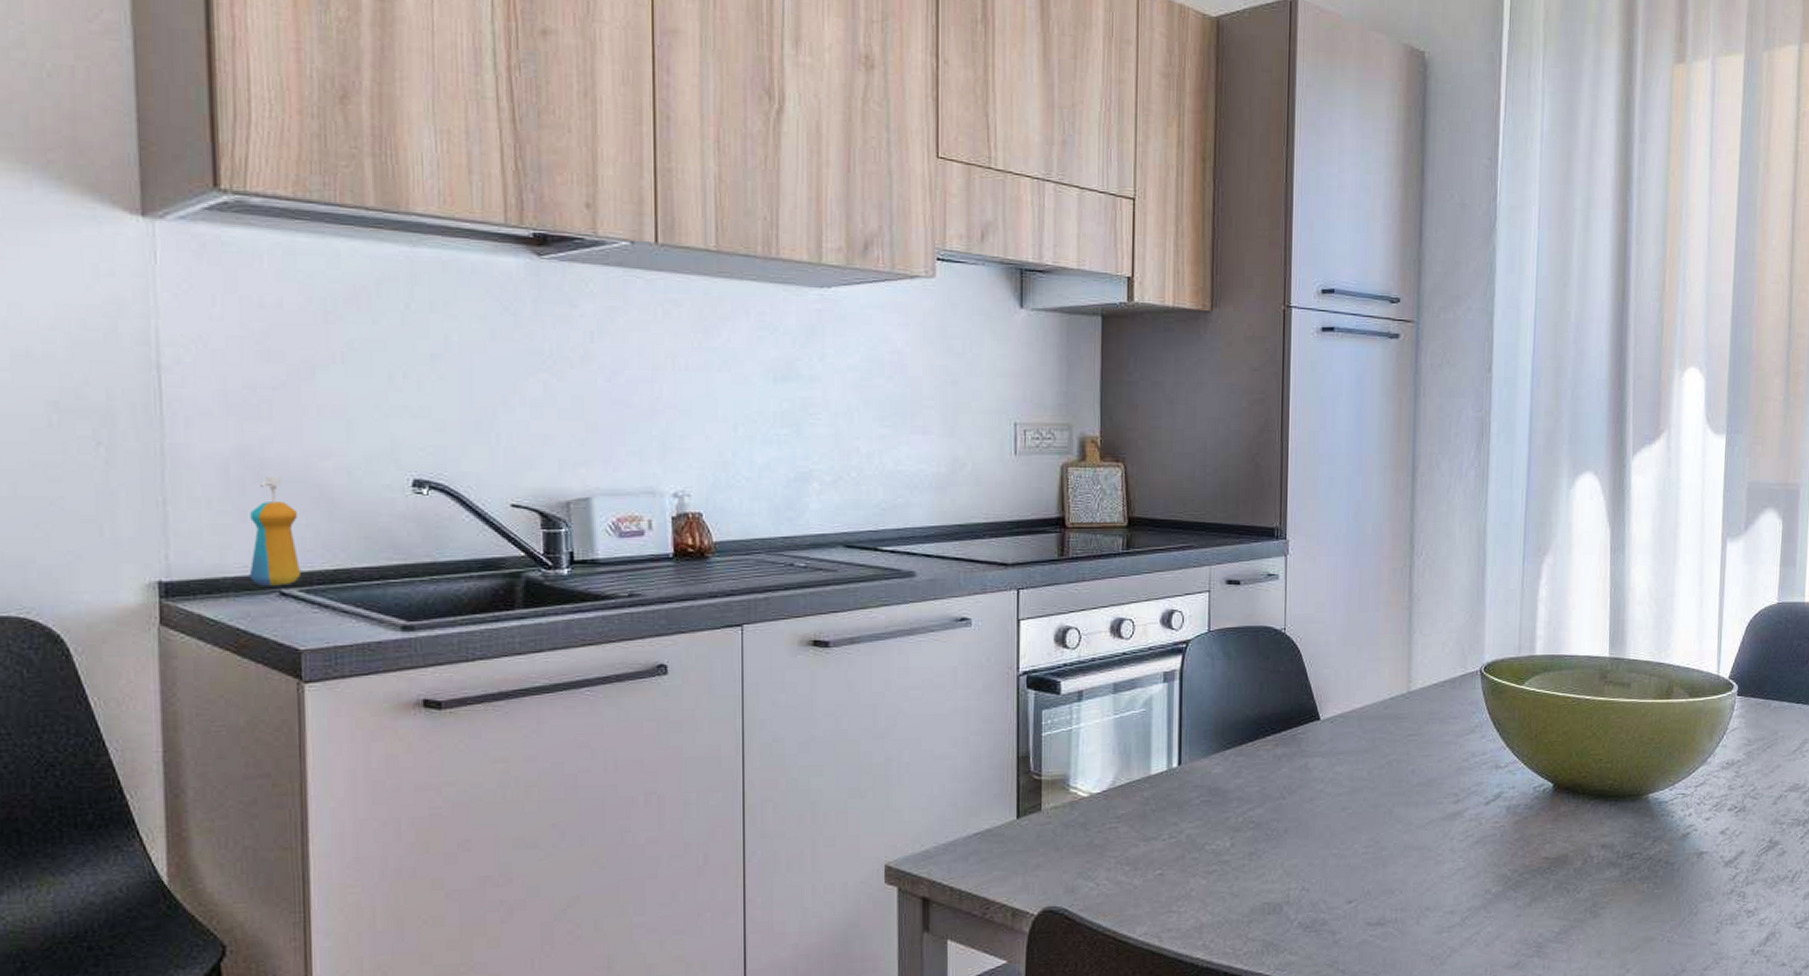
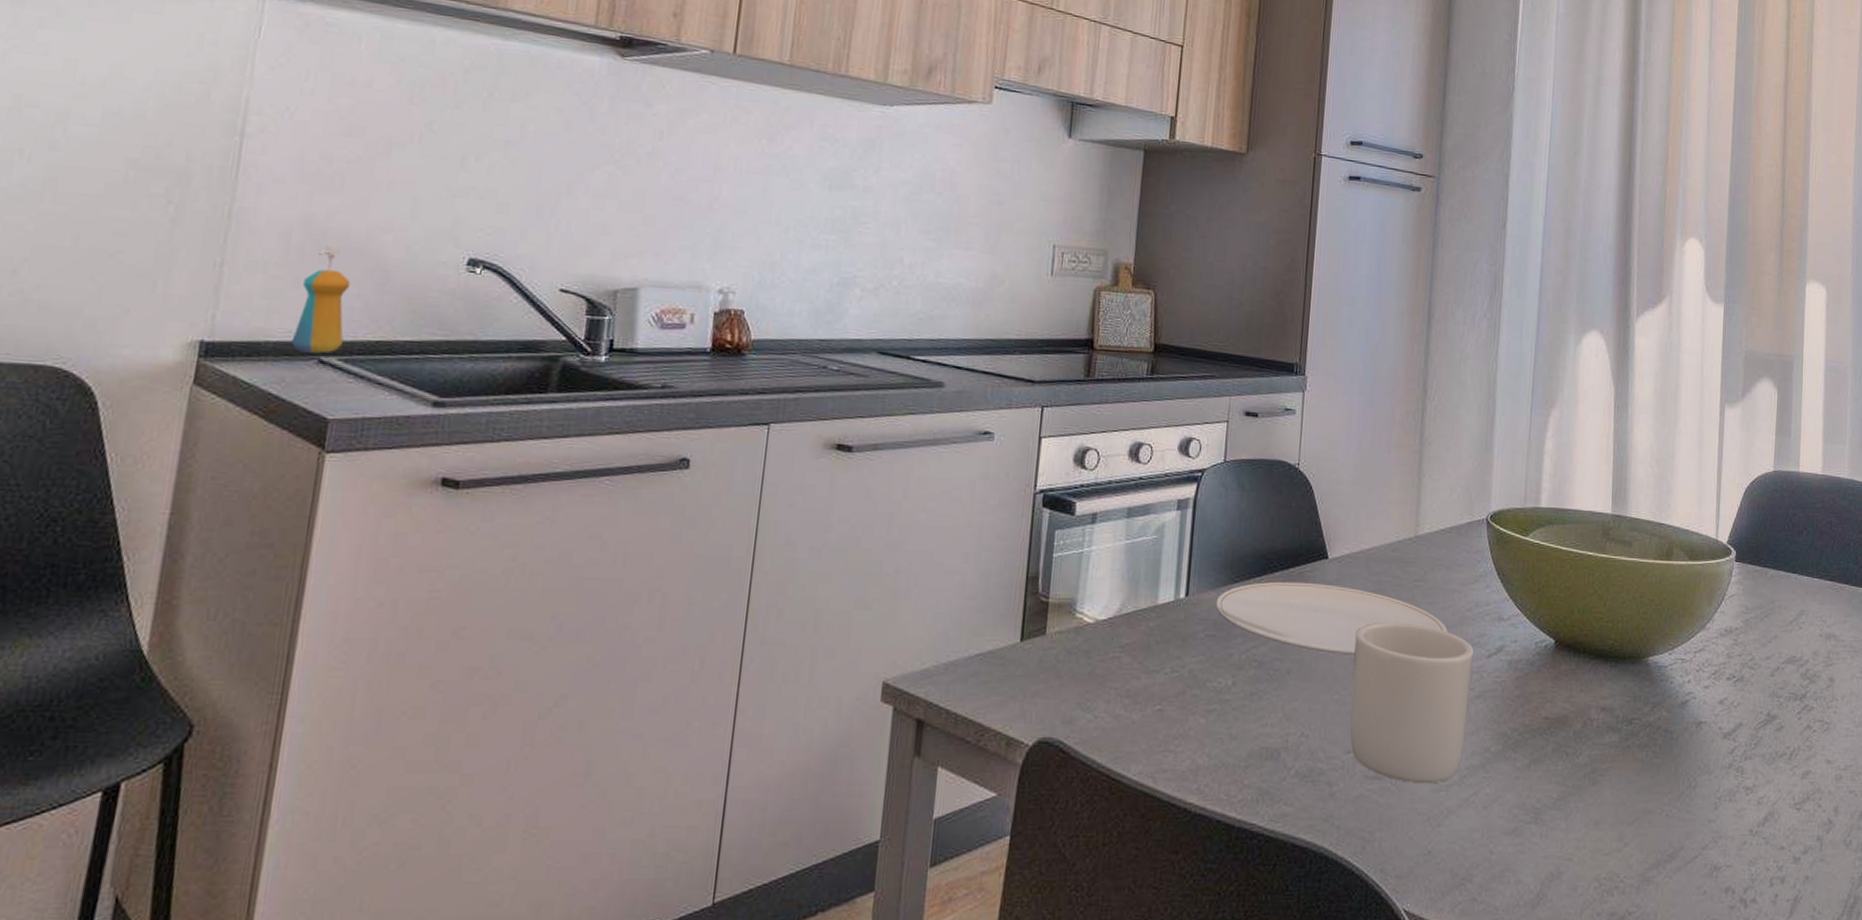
plate: none [1209,744,1445,813] -> present [1215,581,1448,657]
mug: none [1350,776,1472,927] -> present [1350,621,1475,784]

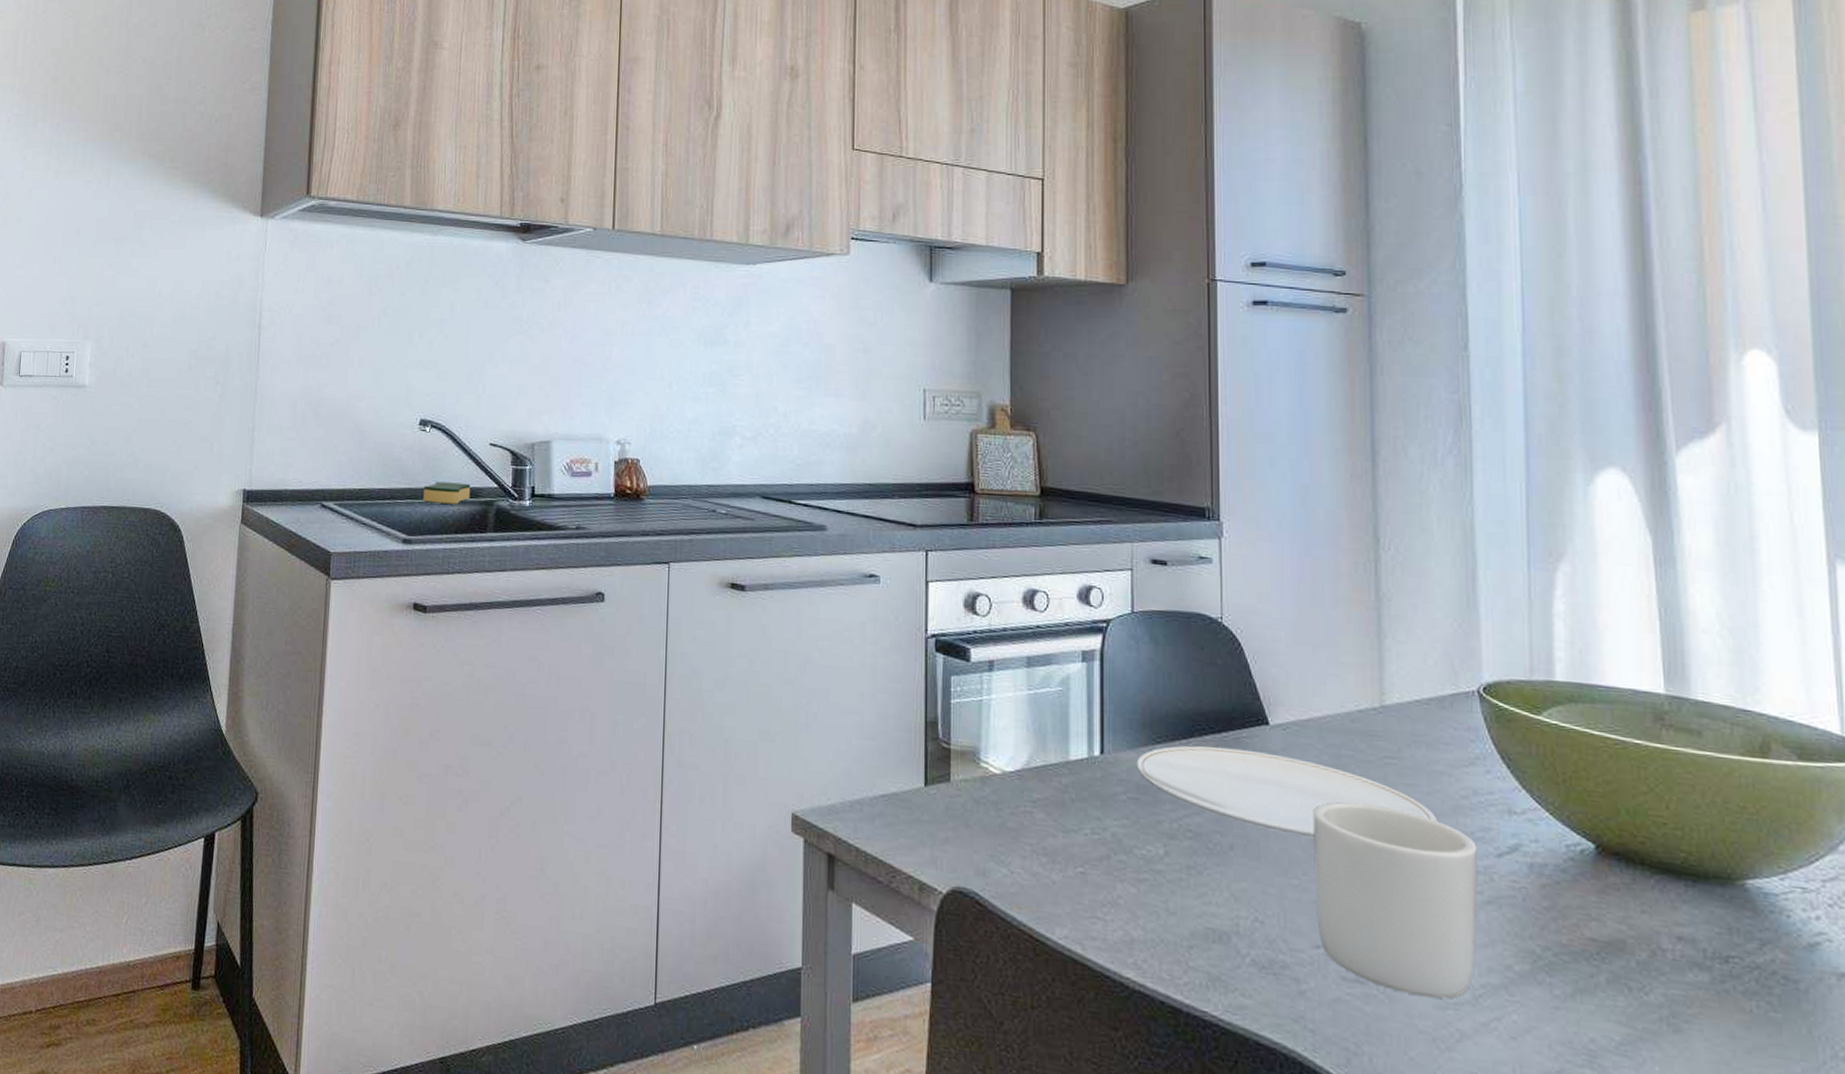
soap dispenser: present [291,246,351,353] -> none [302,412,339,499]
sponge: none [465,333,531,360] -> present [423,481,471,504]

